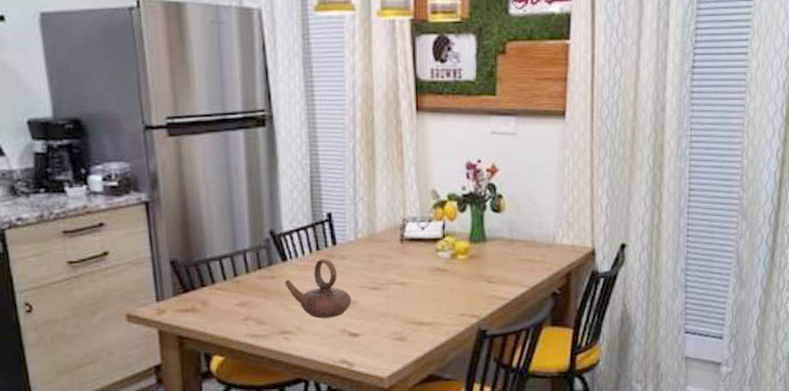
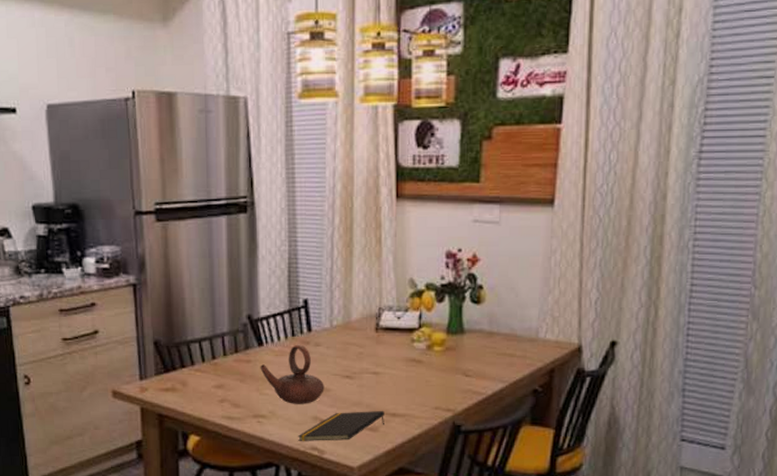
notepad: none [326,319,412,355] -> present [298,410,384,441]

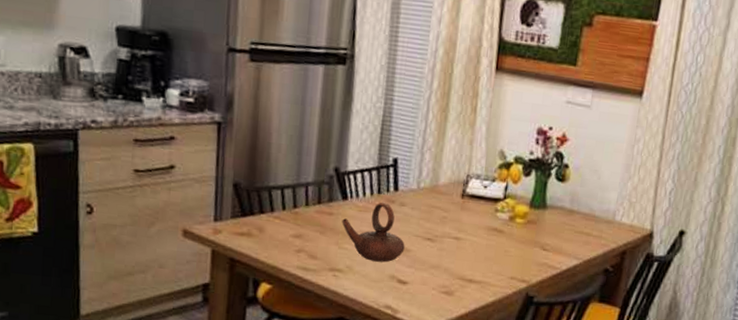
notepad: present [298,410,384,441] -> none [373,273,461,302]

